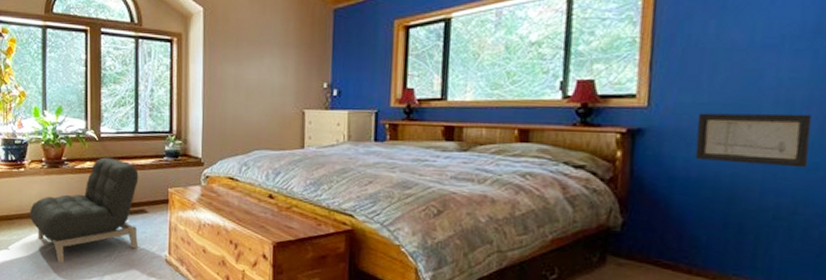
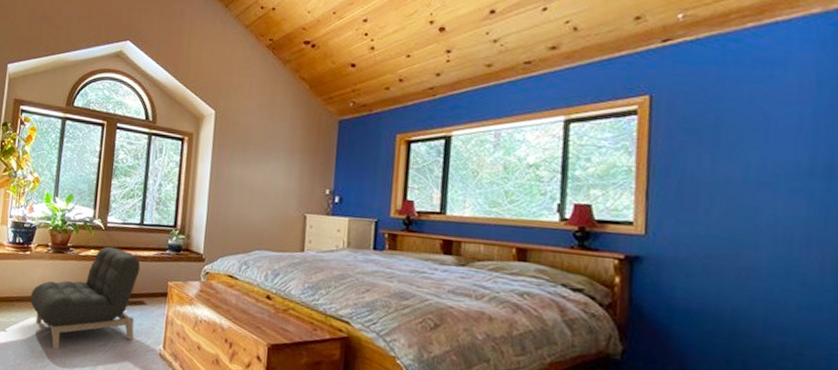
wall art: present [695,113,813,168] -> none [694,244,812,308]

